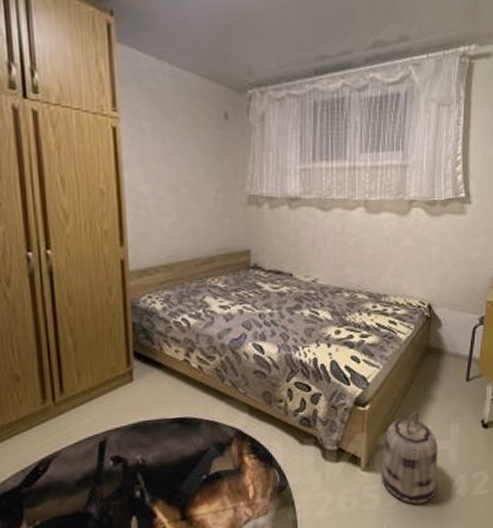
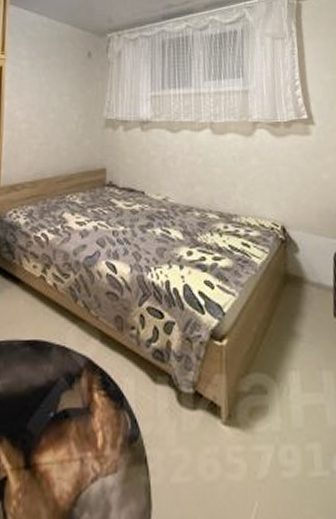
basket: present [380,411,439,504] -> none [245,351,317,480]

